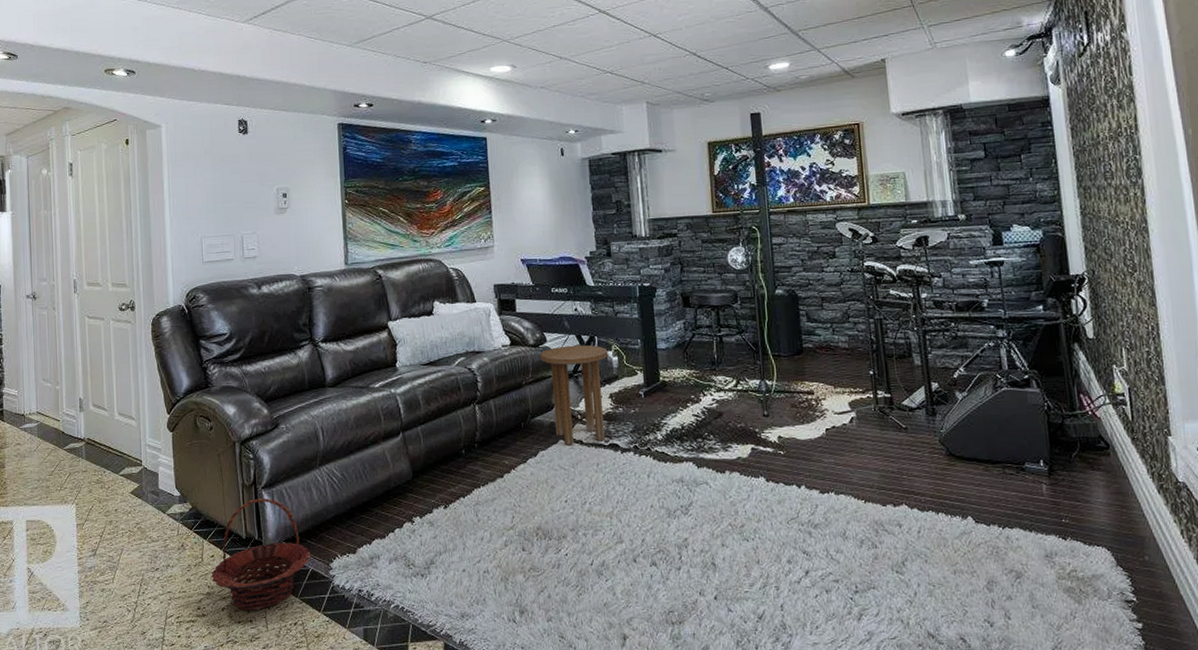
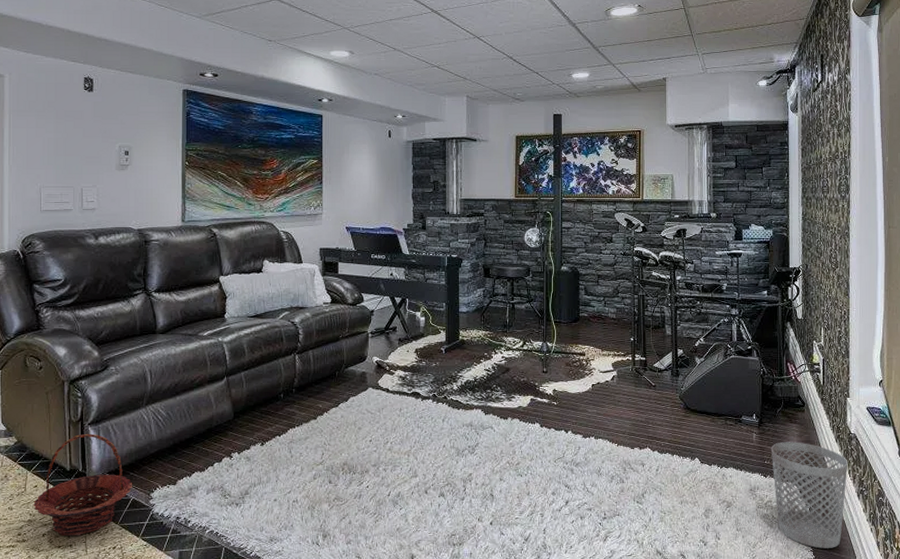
side table: present [540,345,608,446] -> none [357,305,417,393]
wastebasket: none [1068,494,1180,632] -> present [771,442,848,549]

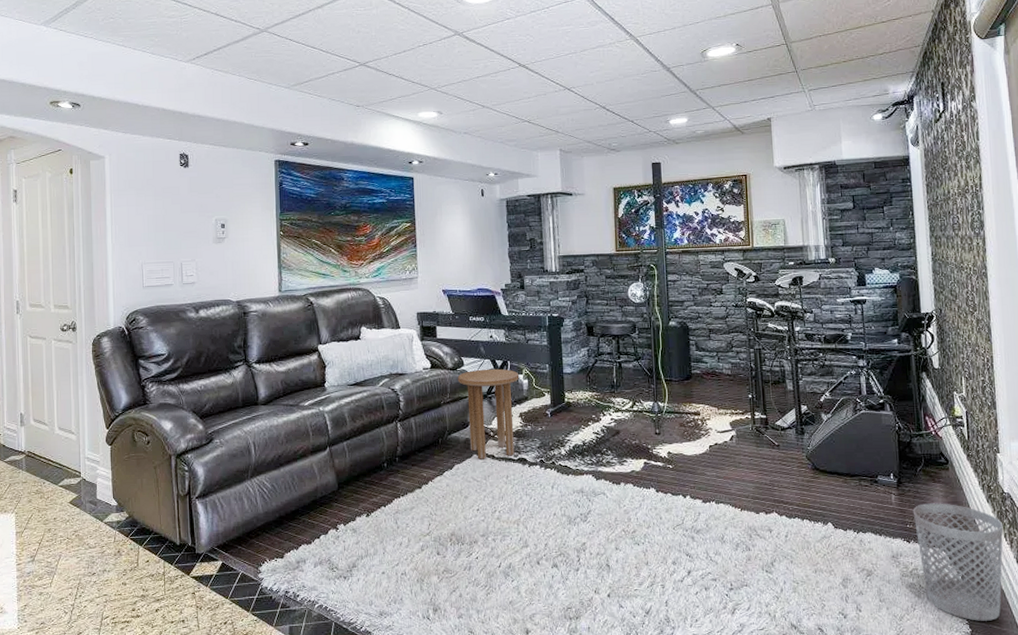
basket: present [33,434,132,536] -> none [146,508,241,611]
side table: none [357,305,417,393] -> present [457,368,520,460]

